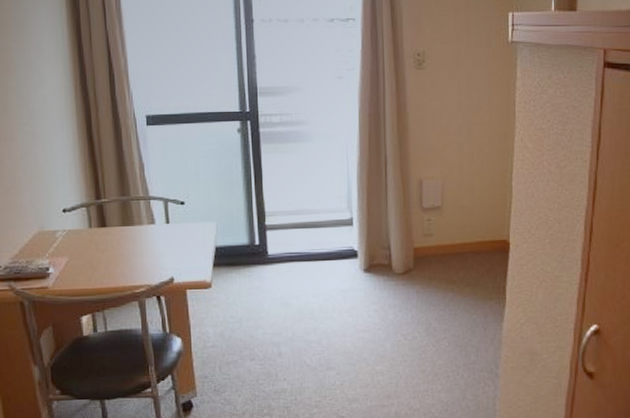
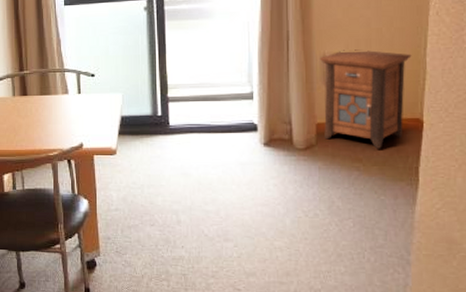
nightstand: none [417,174,500,271] -> present [320,49,412,149]

